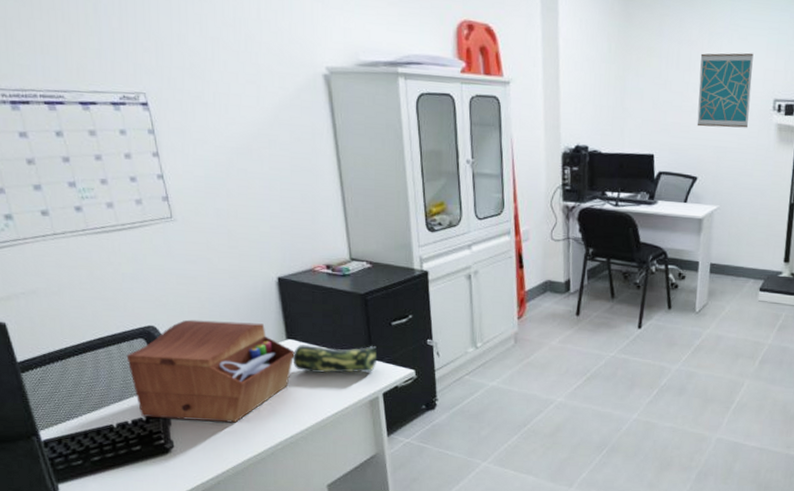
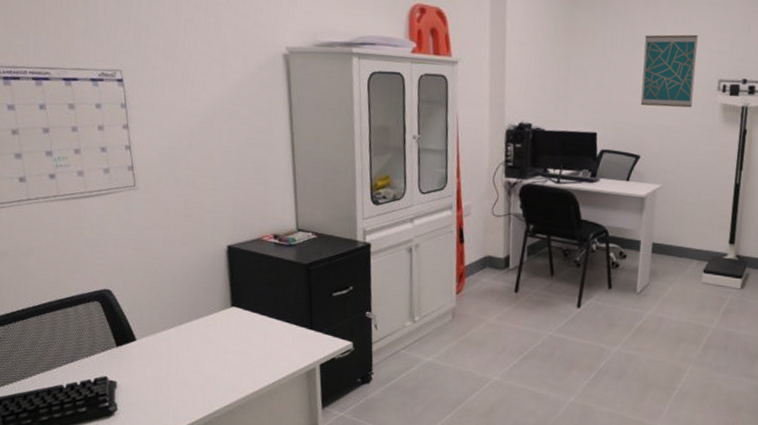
sewing box: present [126,319,295,423] -> none [81,284,238,389]
pencil case: present [292,344,378,373] -> none [235,312,317,343]

